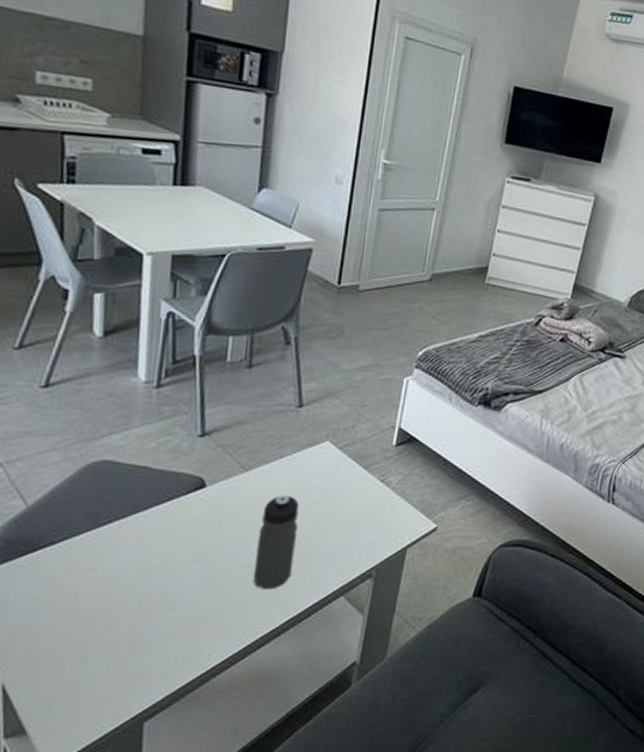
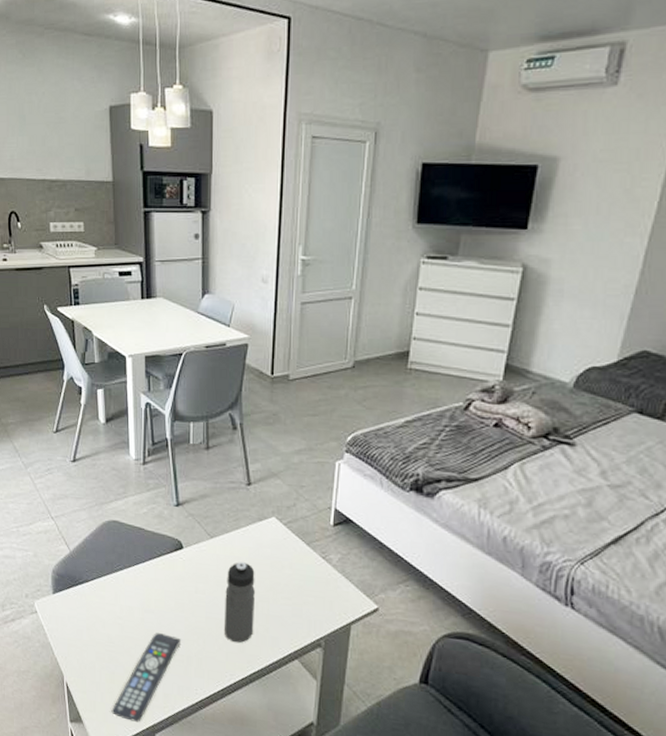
remote control: none [76,594,194,715] -> present [111,633,182,722]

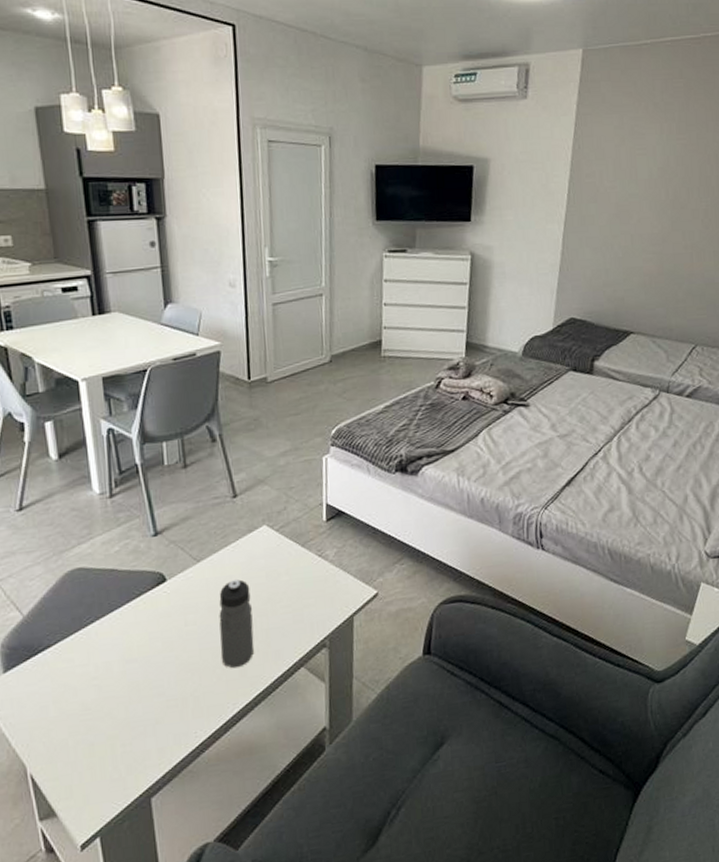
remote control: present [111,633,182,722] -> none [93,681,174,794]

